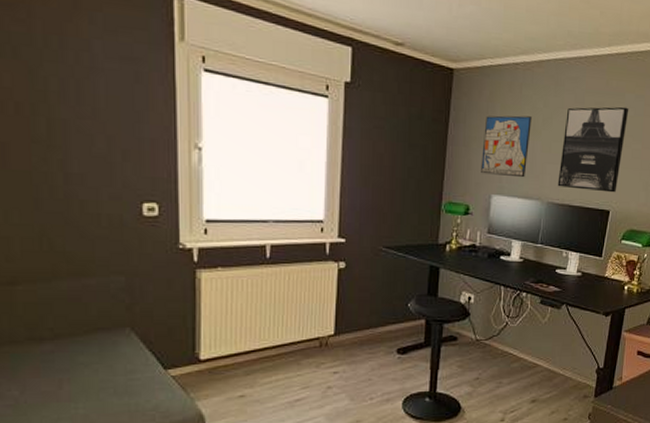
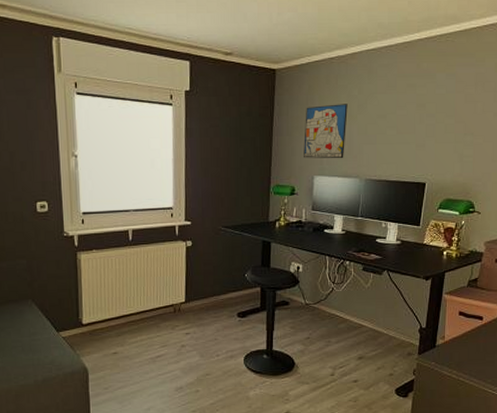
wall art: present [557,107,629,193] -> none [374,86,441,166]

